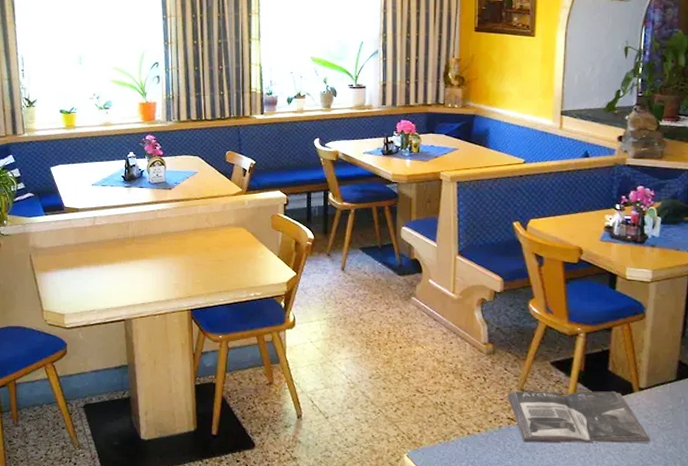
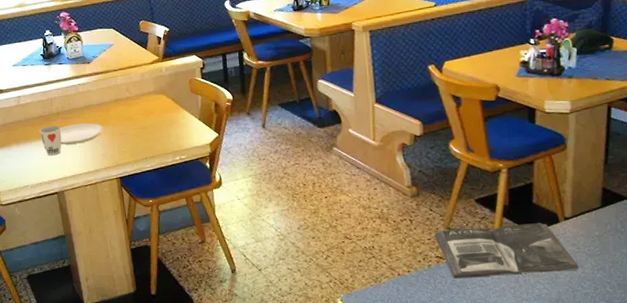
cup: none [112,250,134,280] -> present [39,125,62,155]
plate: none [133,249,179,271] -> present [59,122,103,145]

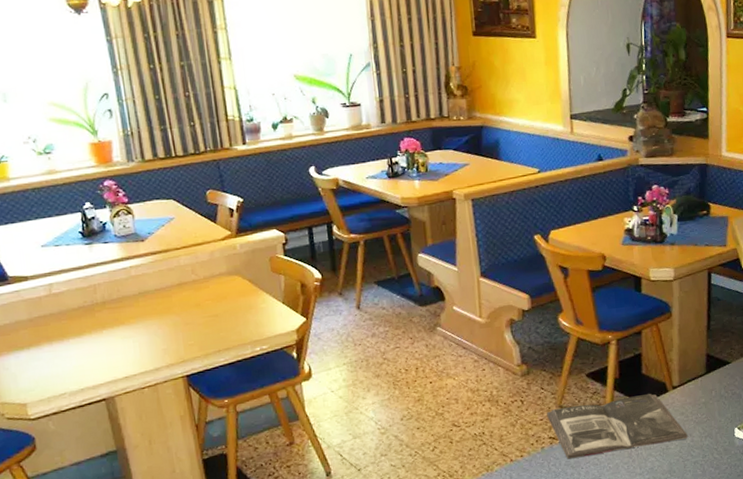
cup: present [39,125,62,155] -> none [79,317,110,354]
plate: present [59,122,103,145] -> none [106,312,164,340]

